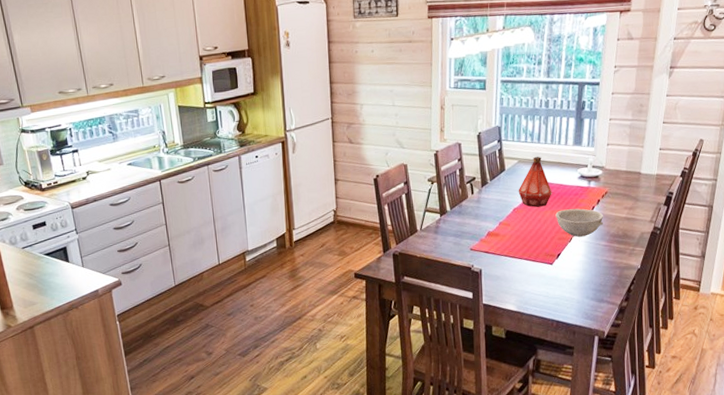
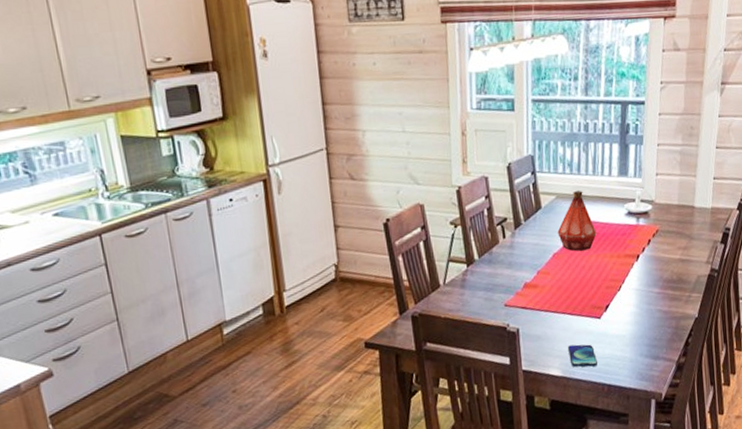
smartphone: none [523,285,548,305] -> present [568,344,597,367]
bowl: present [555,208,604,237] -> none [601,250,656,285]

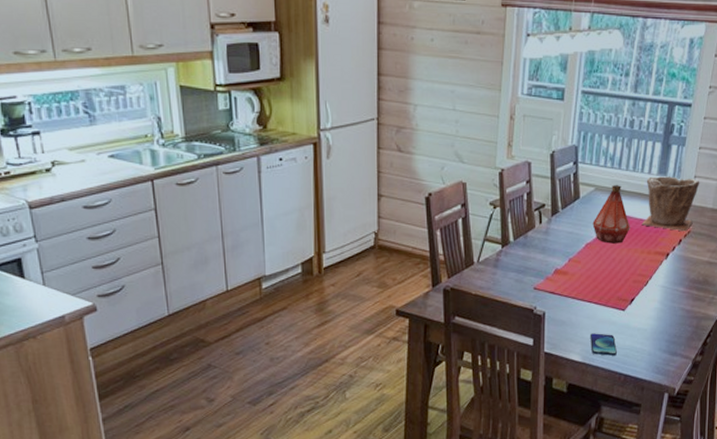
plant pot: none [607,176,663,232] -> present [641,176,700,232]

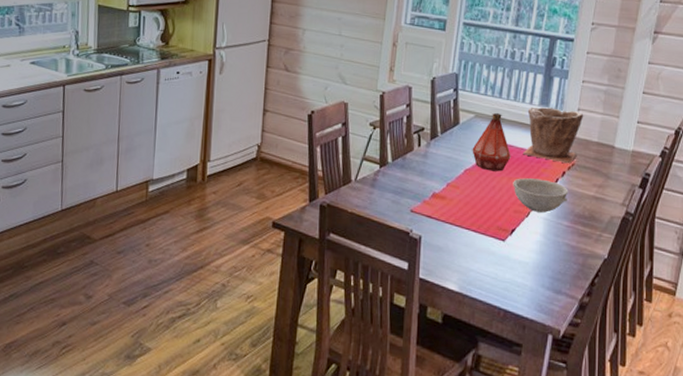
smartphone: present [590,333,617,356] -> none [468,262,496,288]
bowl: none [632,248,685,280] -> present [513,178,569,213]

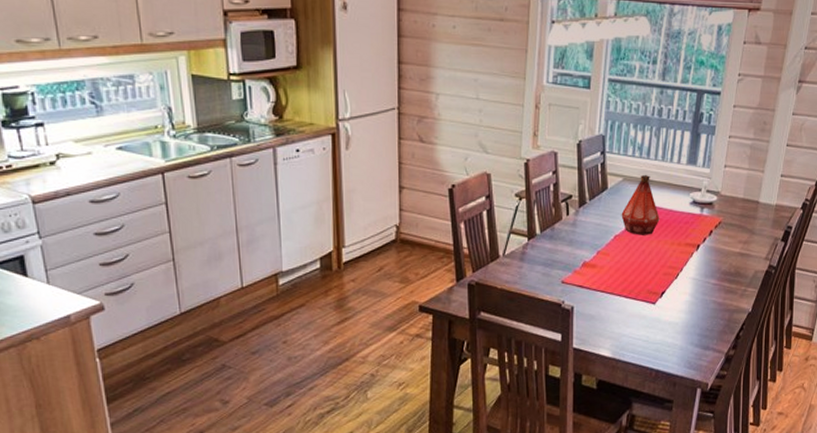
bowl: present [513,178,569,213] -> none [662,239,716,273]
plant pot: present [522,107,584,164] -> none [671,166,731,223]

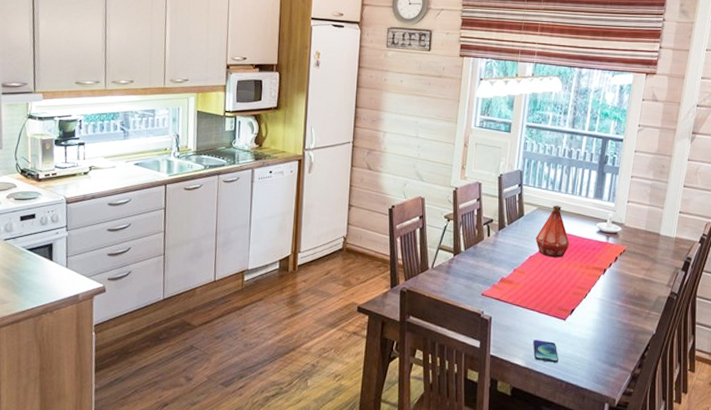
smartphone: none [620,327,648,351] -> present [533,340,558,363]

